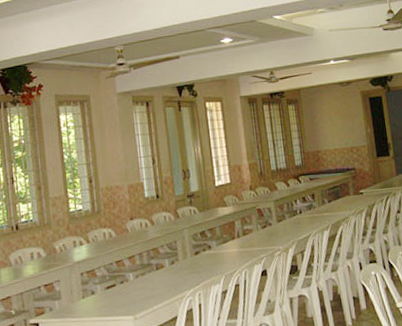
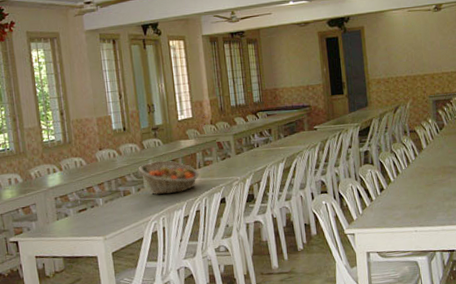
fruit basket: none [173,230,239,268] -> present [139,160,200,195]

